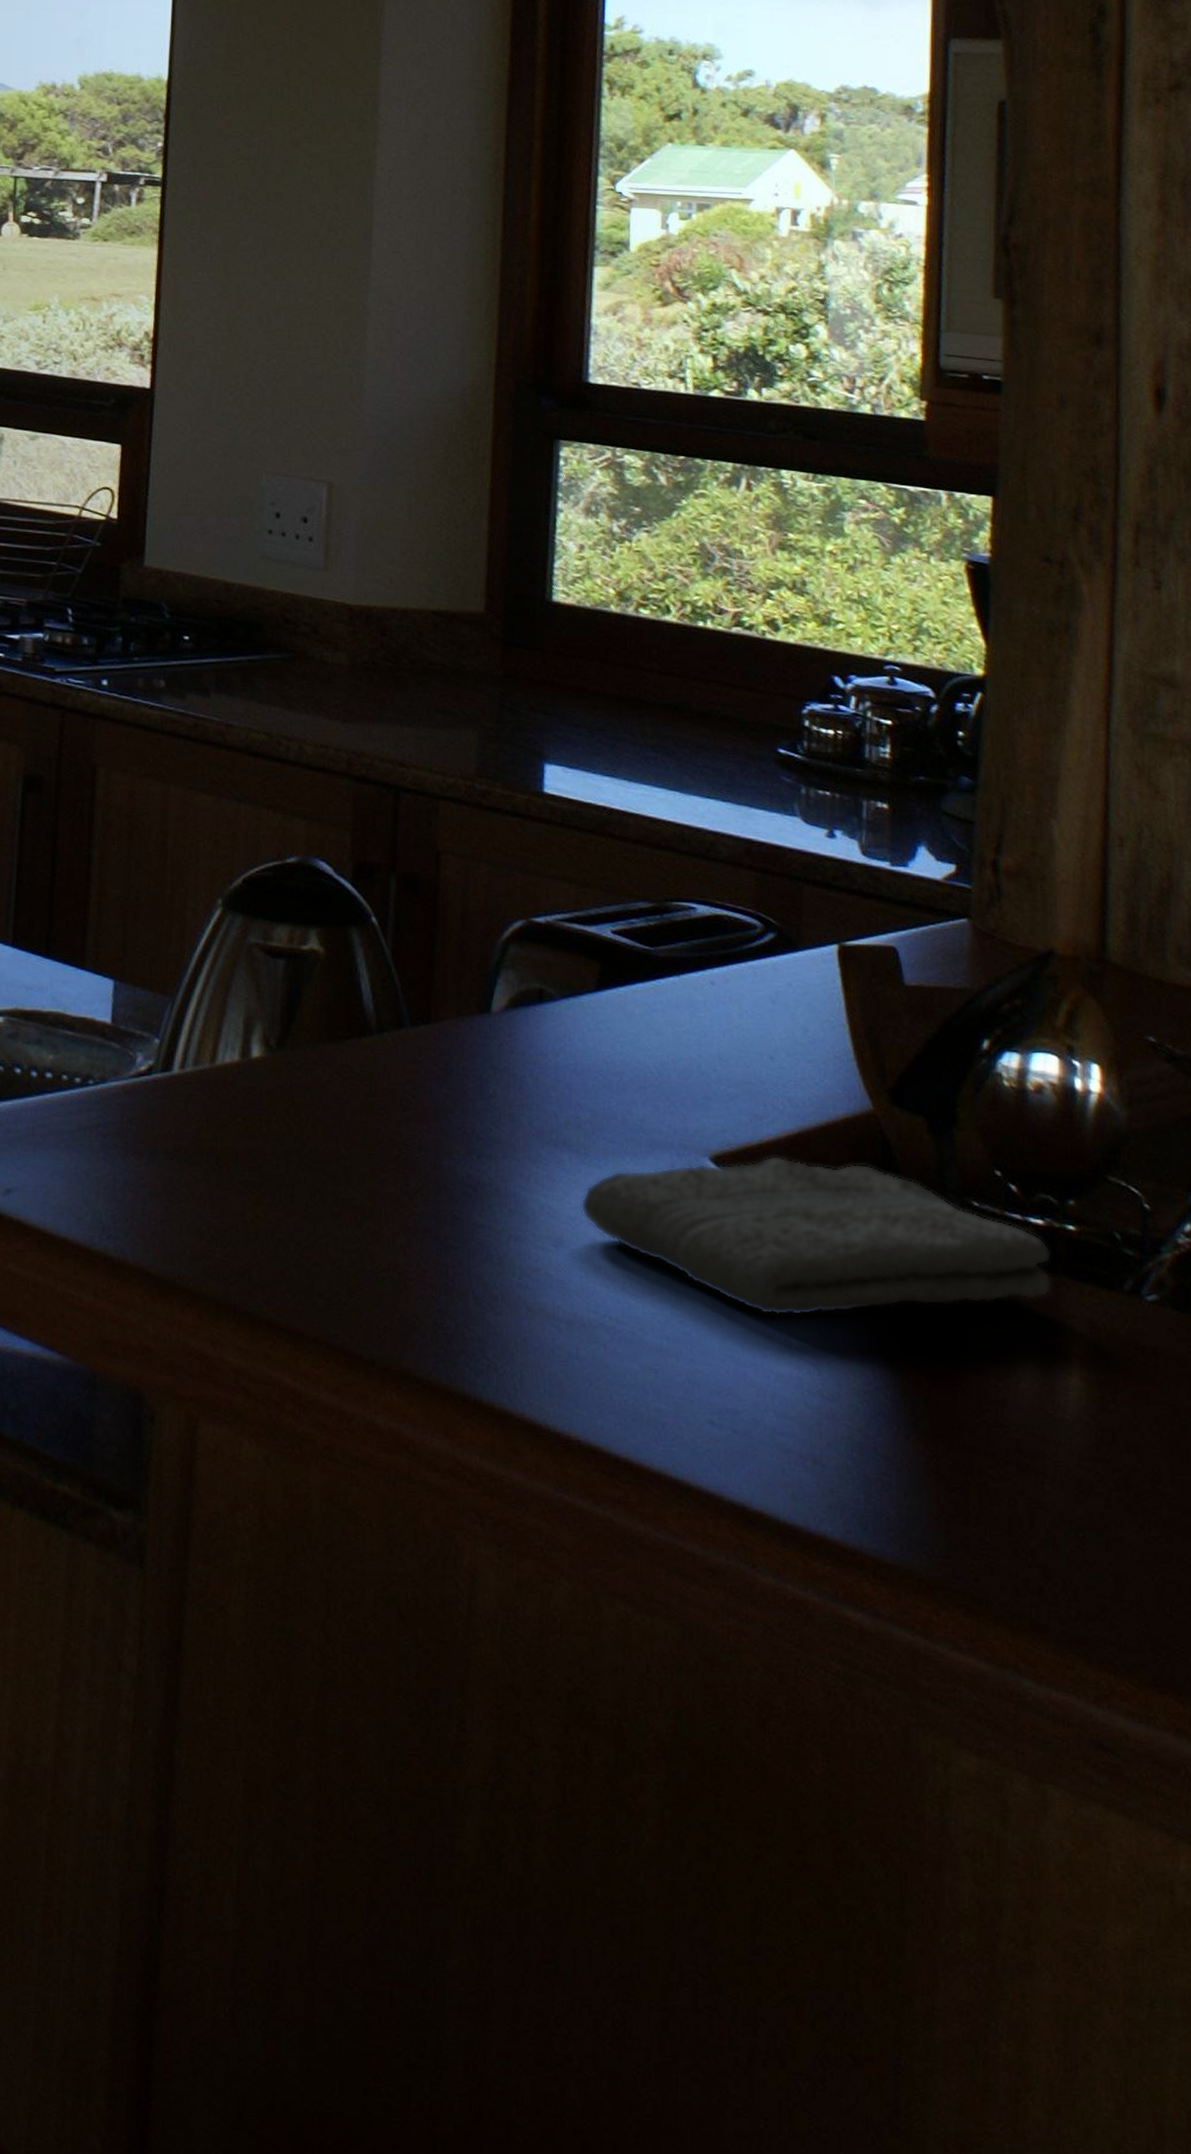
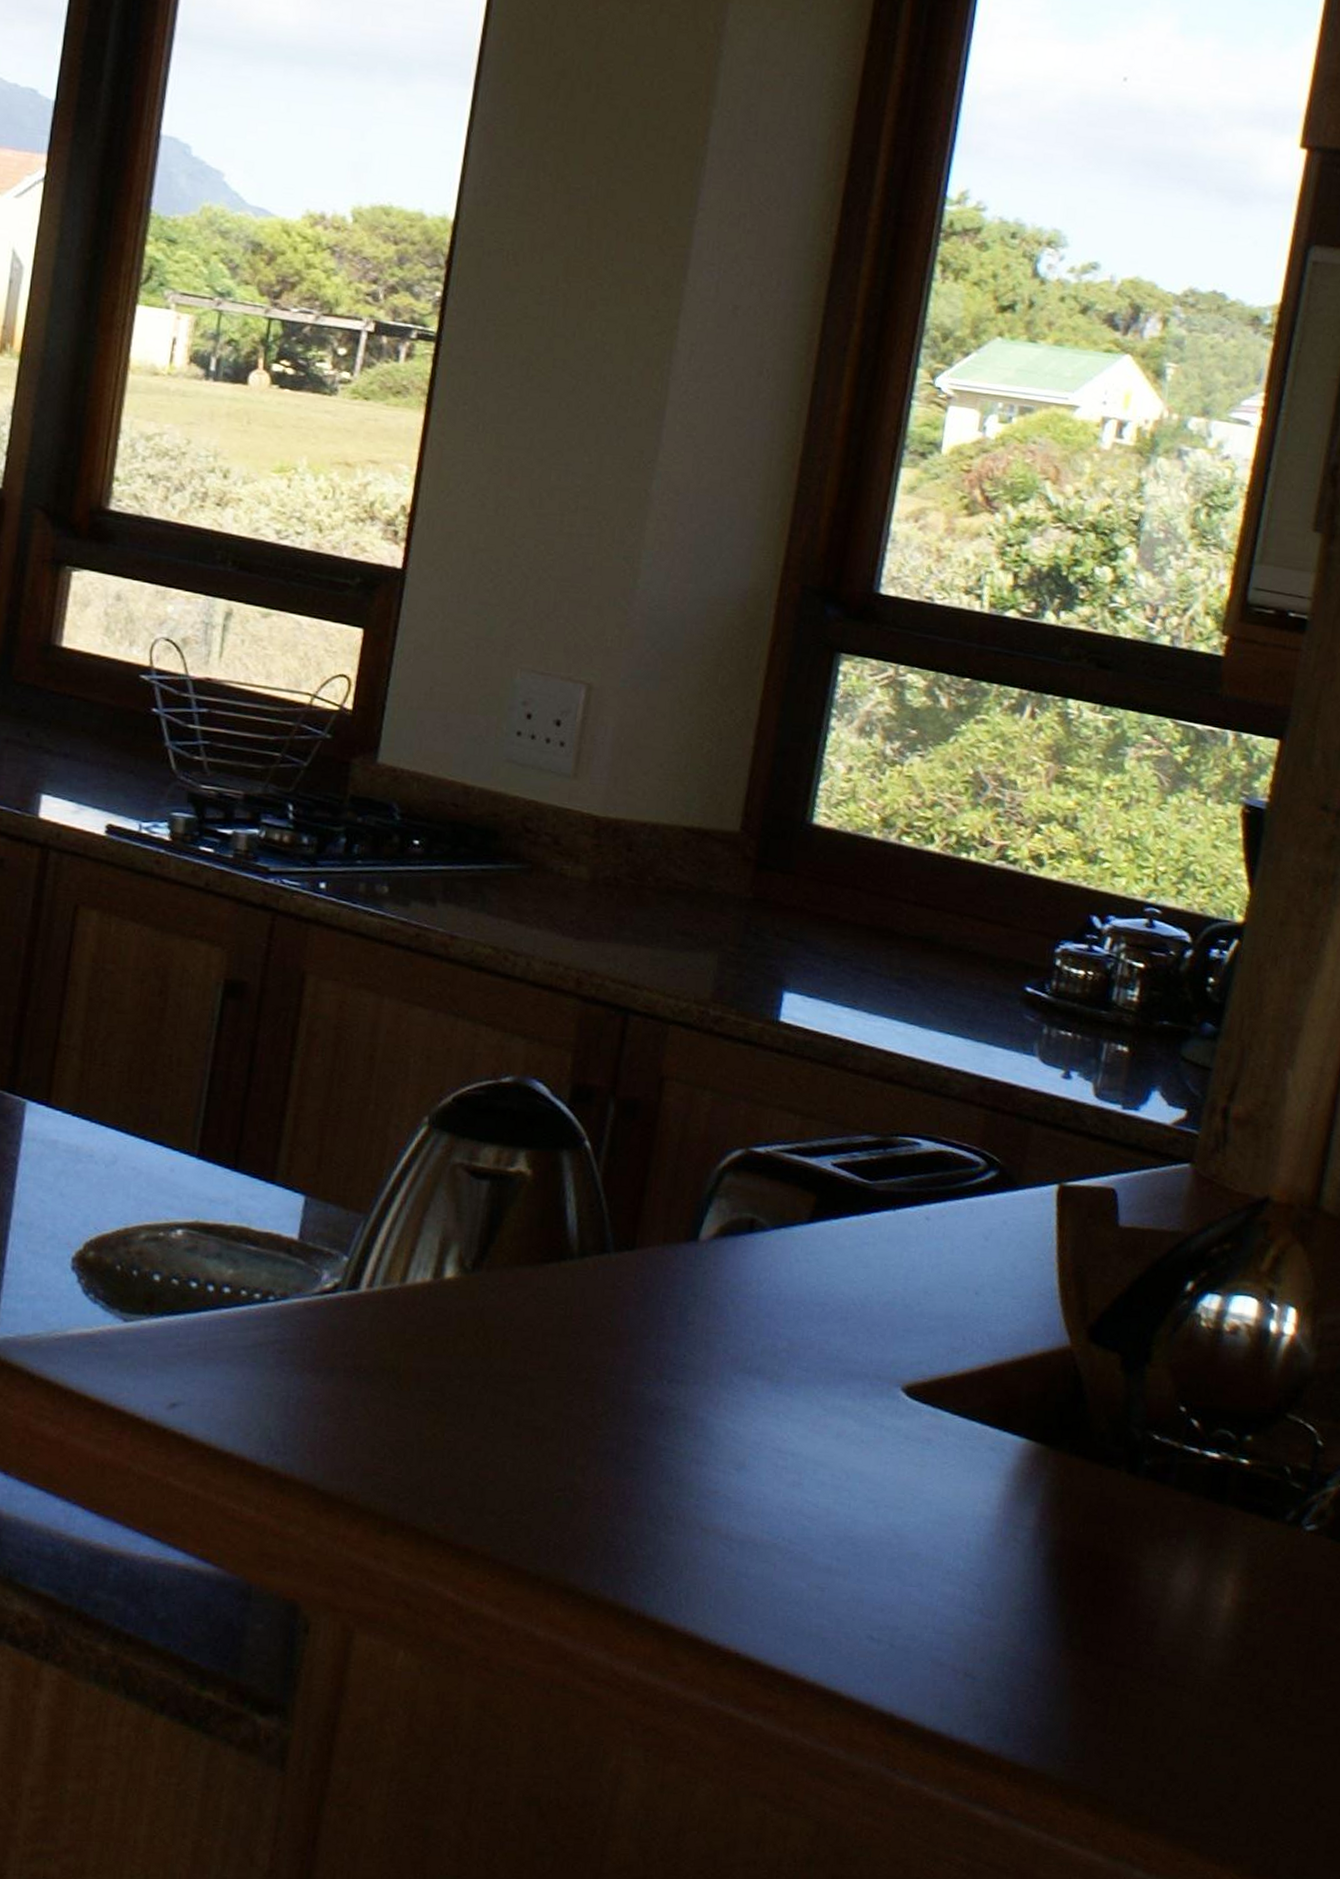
washcloth: present [581,1155,1053,1316] -> none [767,1387,1223,1540]

